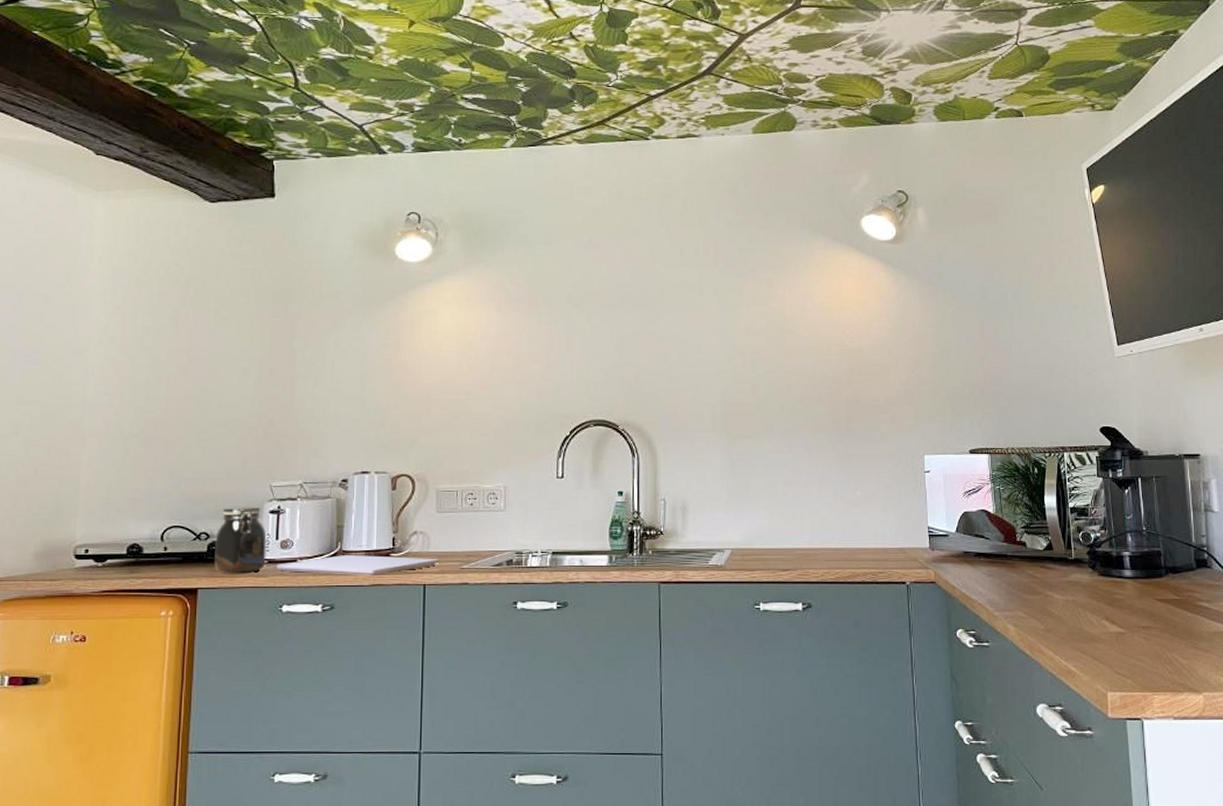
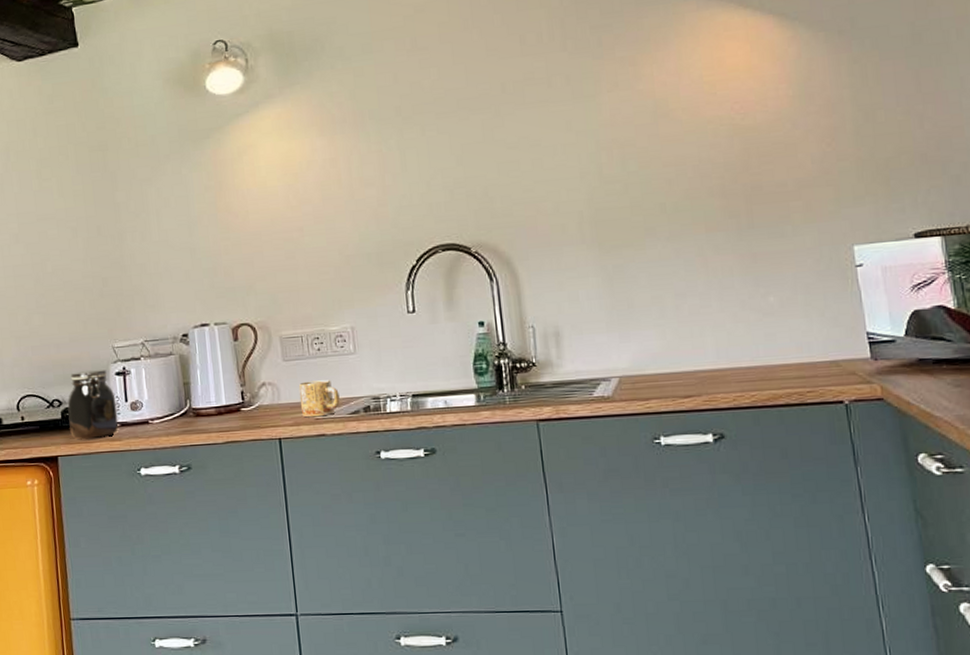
cutting board: present [276,555,440,577] -> none [129,410,293,434]
mug: none [448,533,486,567] -> present [298,380,340,418]

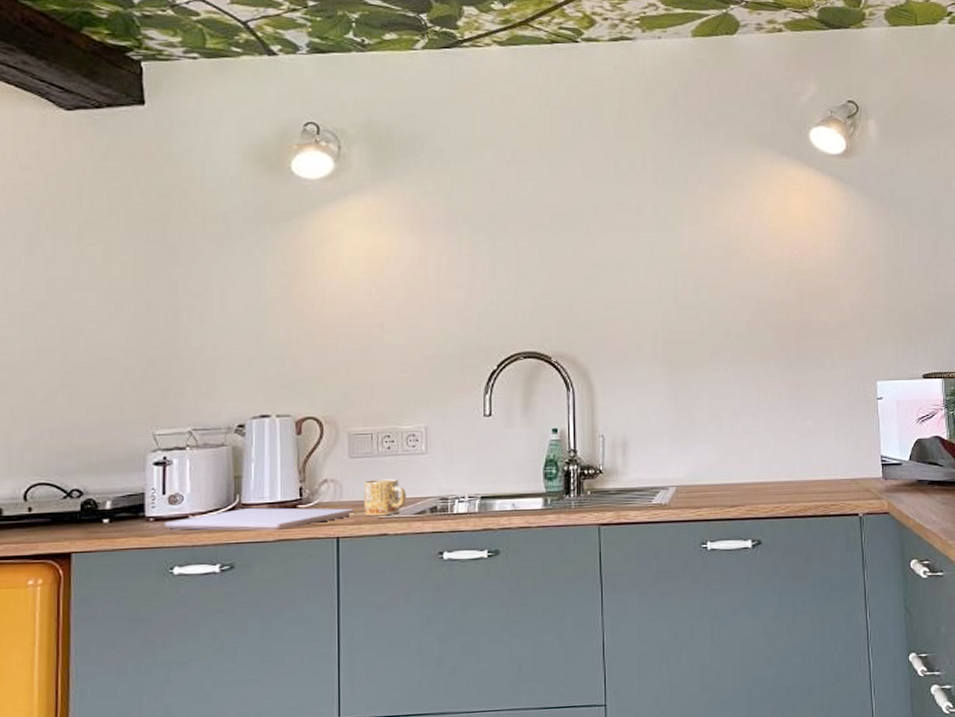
jar: present [67,370,119,441] -> none [90,459,152,536]
cutting board: none [129,410,293,434] -> present [164,507,355,531]

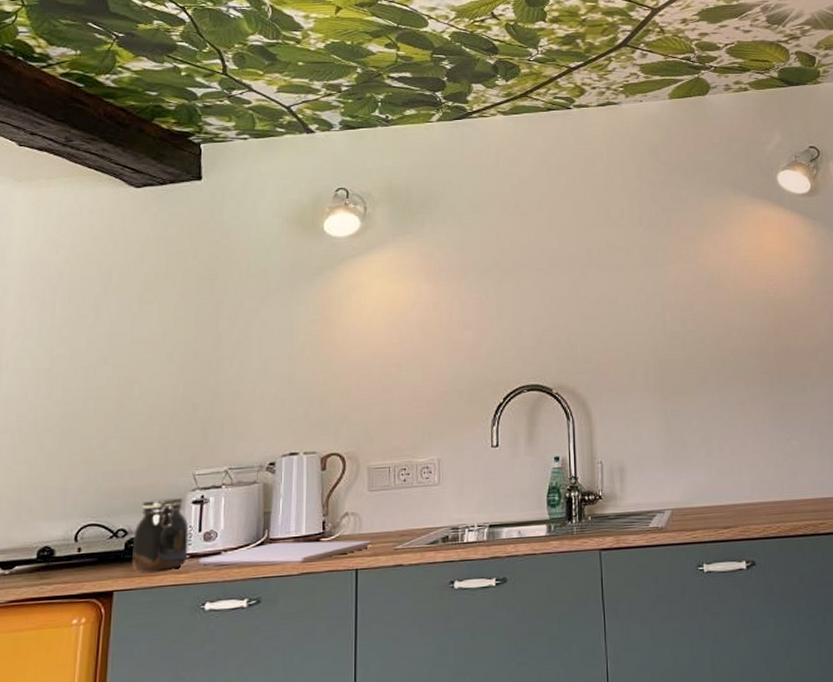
jar: none [90,459,152,536] -> present [132,498,189,574]
mug: present [363,479,406,517] -> none [381,510,420,548]

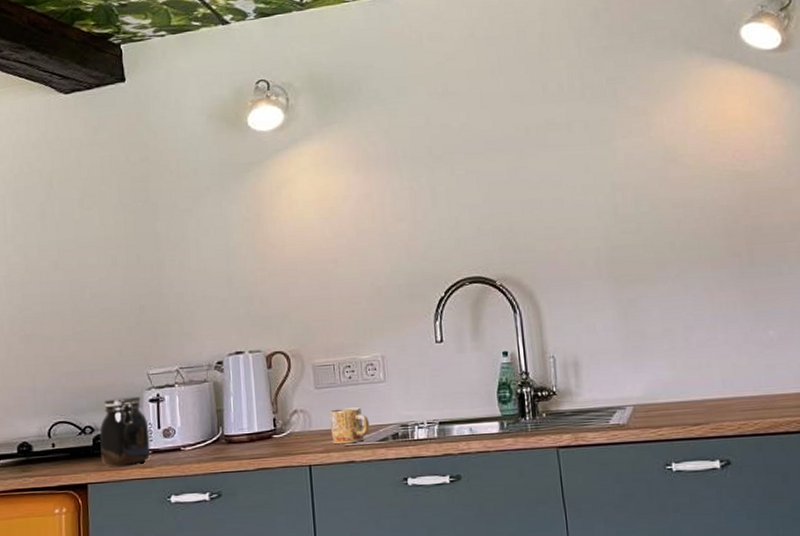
cutting board: present [199,540,373,566] -> none [161,437,324,461]
mug: none [381,510,420,548] -> present [329,407,370,445]

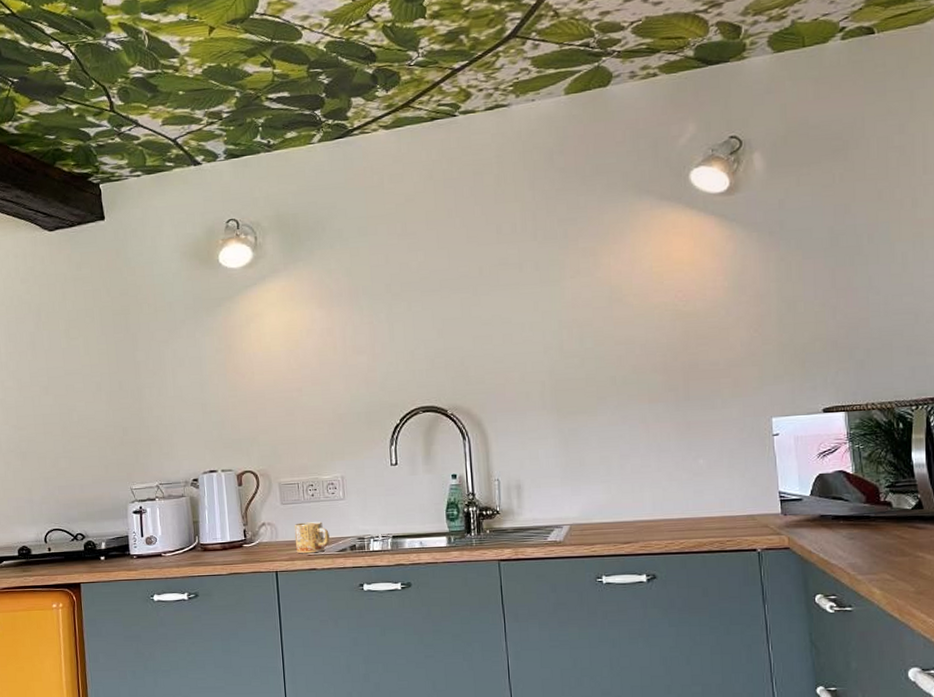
jar: present [99,396,150,468] -> none [89,508,135,570]

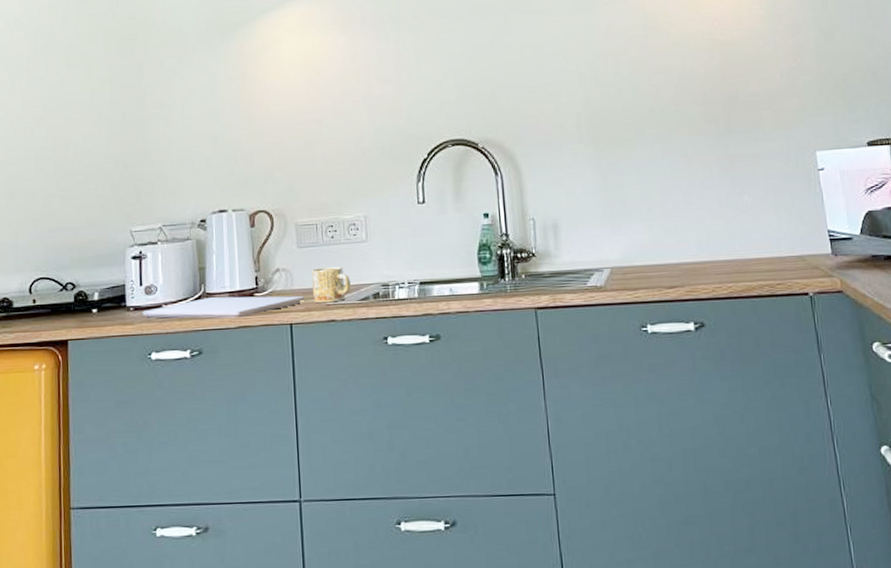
cutting board: none [144,547,289,566] -> present [142,295,305,319]

